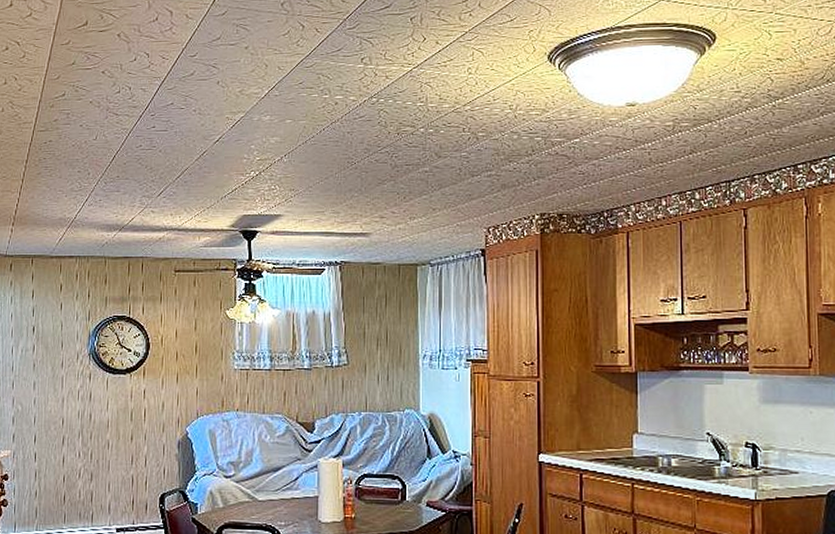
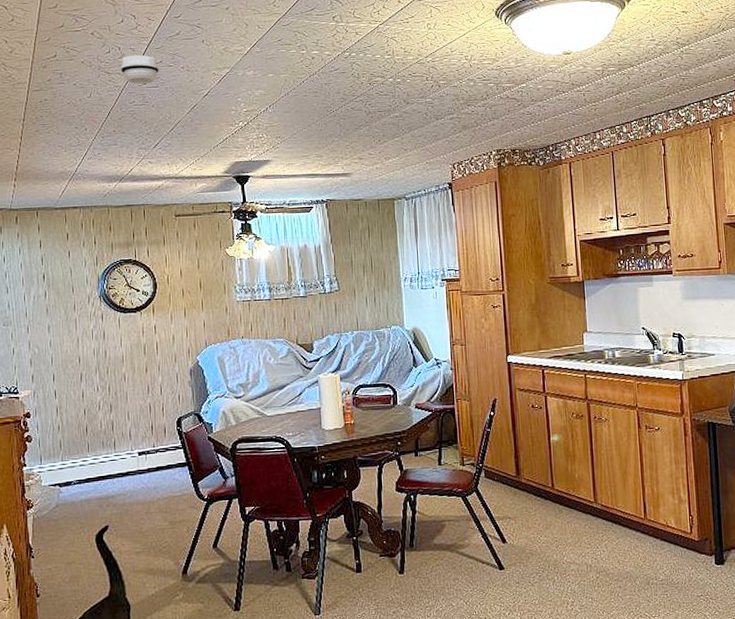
smoke detector: none [129,95,170,127] -> present [120,54,160,84]

